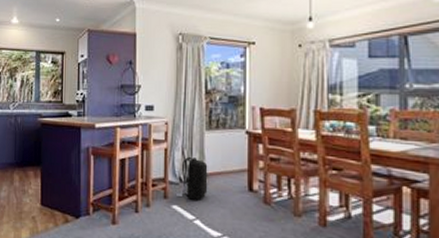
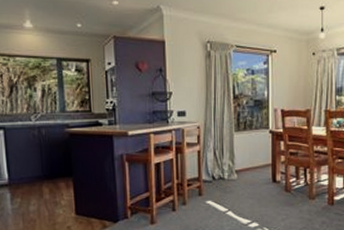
backpack: present [182,156,208,200] -> none [215,156,238,195]

